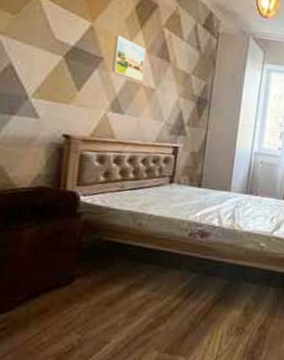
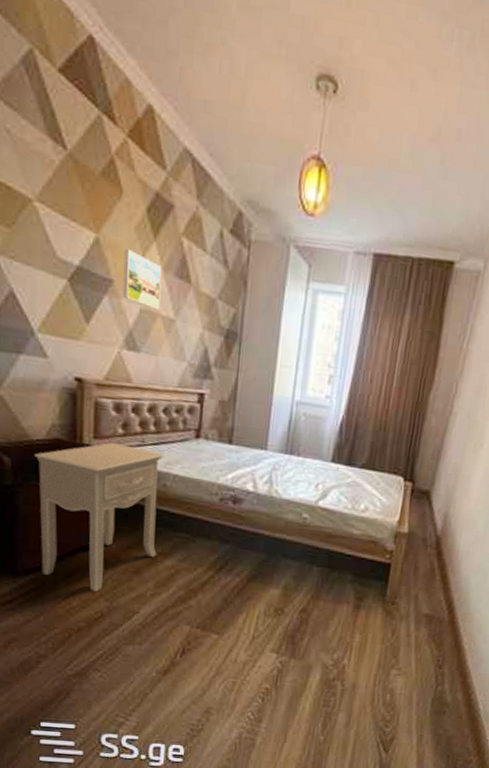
nightstand: none [14,188,141,325] -> present [34,442,164,591]

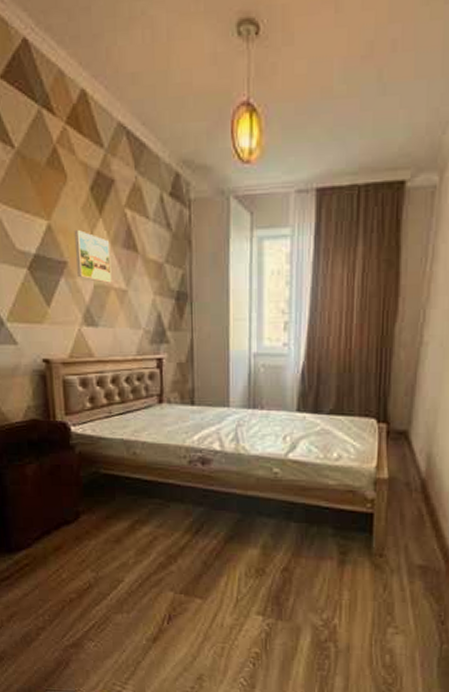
nightstand: present [34,442,164,591] -> none [15,416,134,563]

